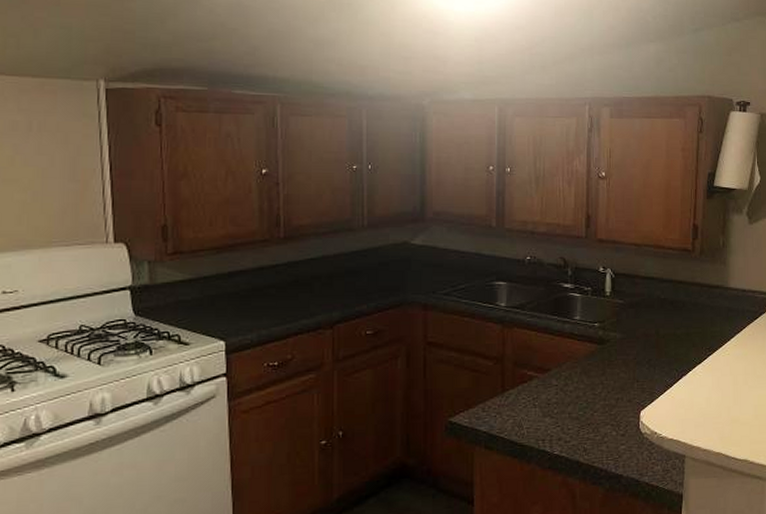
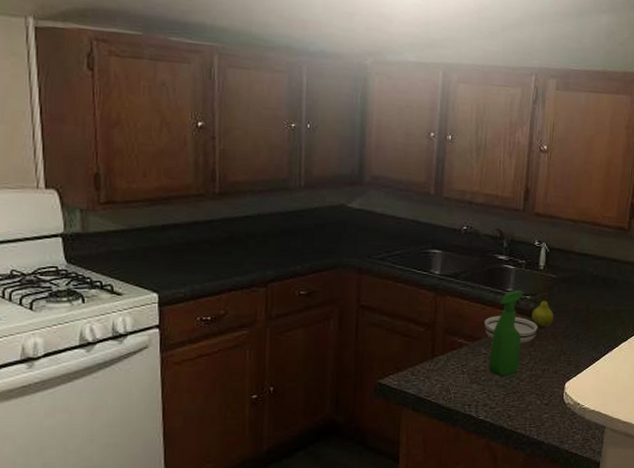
bowl: none [554,345,608,374] -> present [484,316,538,345]
spray bottle: none [560,317,592,408] -> present [488,290,524,376]
fruit: none [601,318,624,355] -> present [531,292,554,328]

